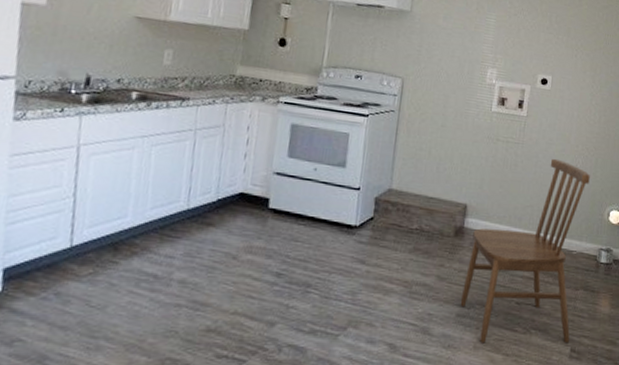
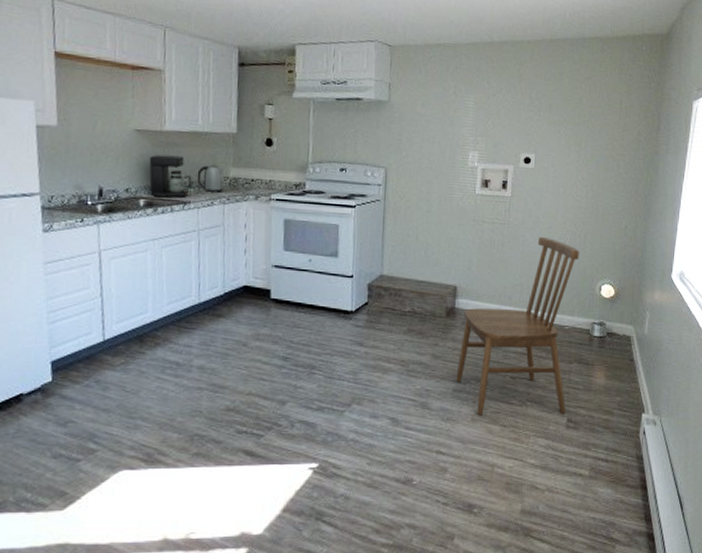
coffee maker: none [144,45,195,93] -> present [149,154,192,198]
kettle: none [199,60,229,91] -> present [197,164,223,193]

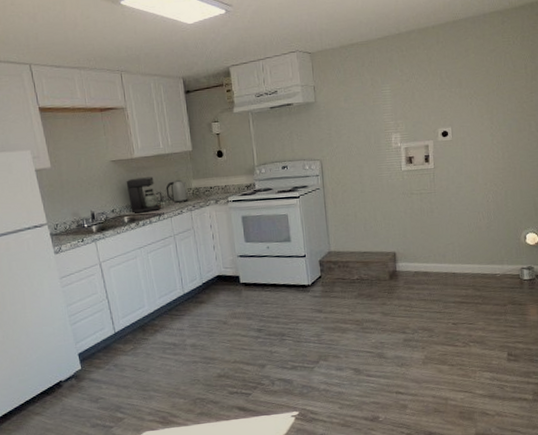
dining chair: present [456,236,579,416] -> none [404,199,505,359]

